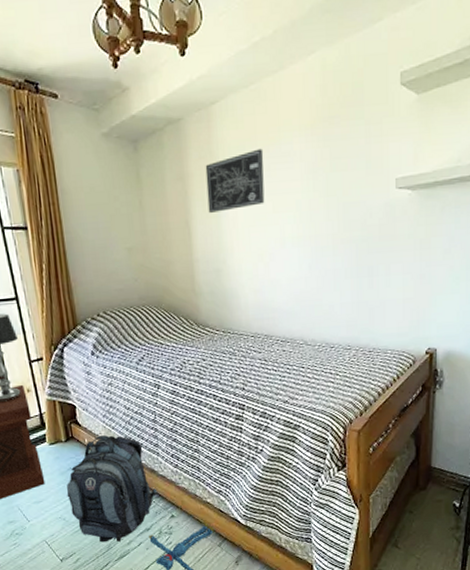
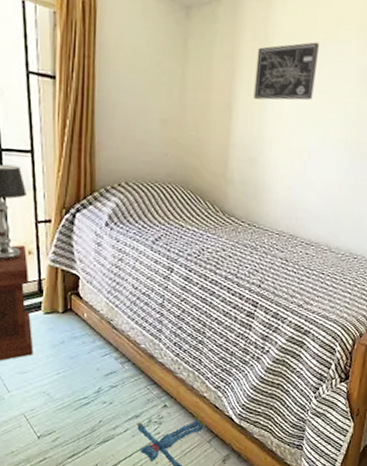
backpack: present [67,435,158,543] -> none [55,312,154,425]

